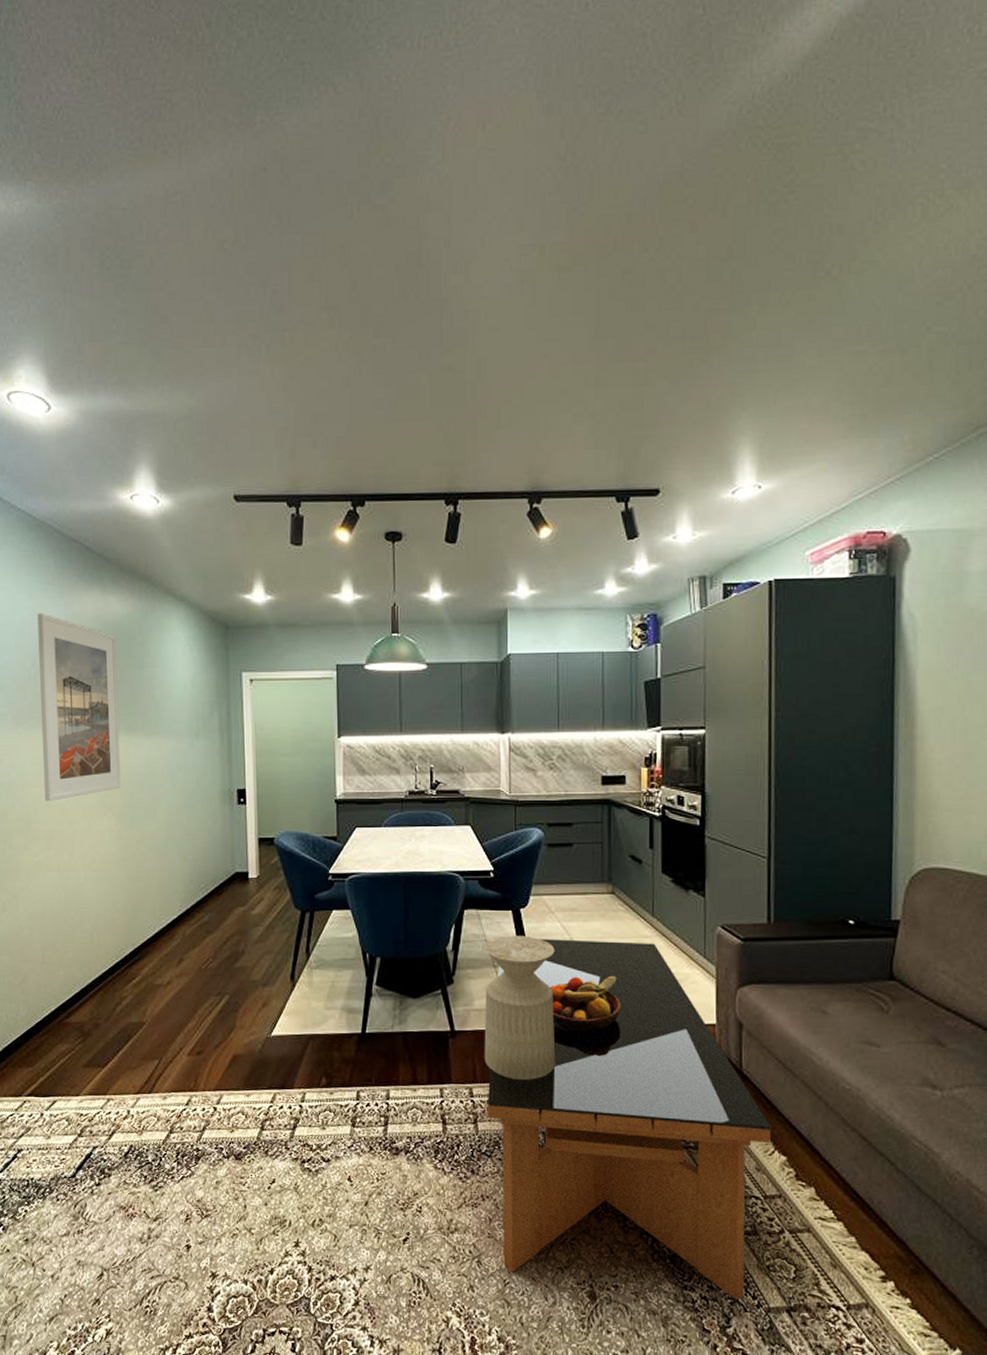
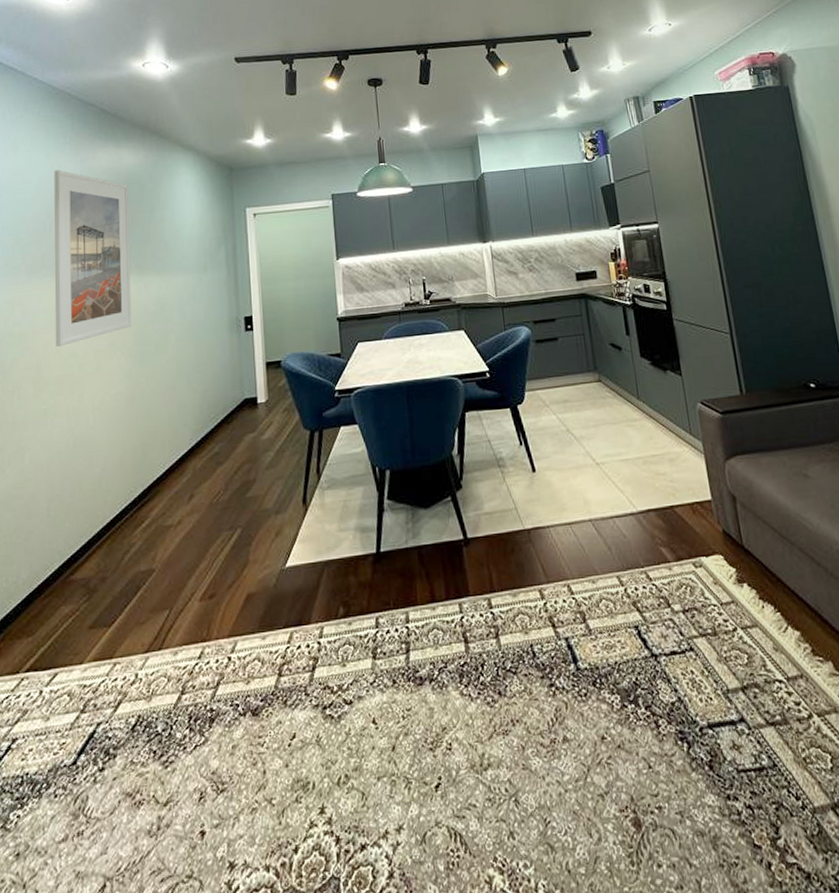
side table: present [484,935,556,1080] -> none [487,431,569,584]
coffee table: present [487,938,771,1300] -> none [502,426,787,809]
fruit bowl: present [549,975,621,1032] -> none [553,462,623,526]

